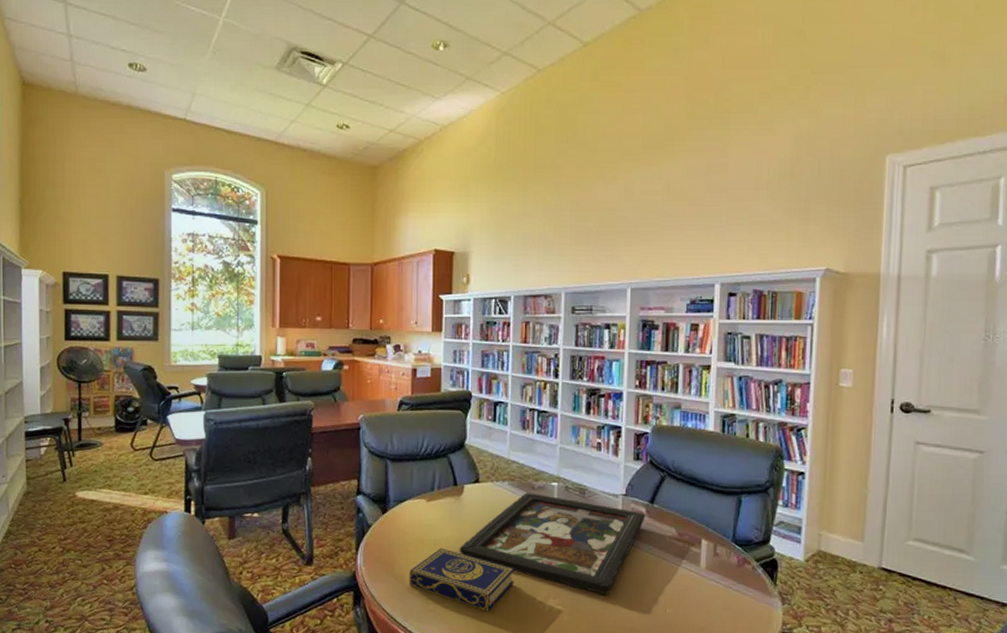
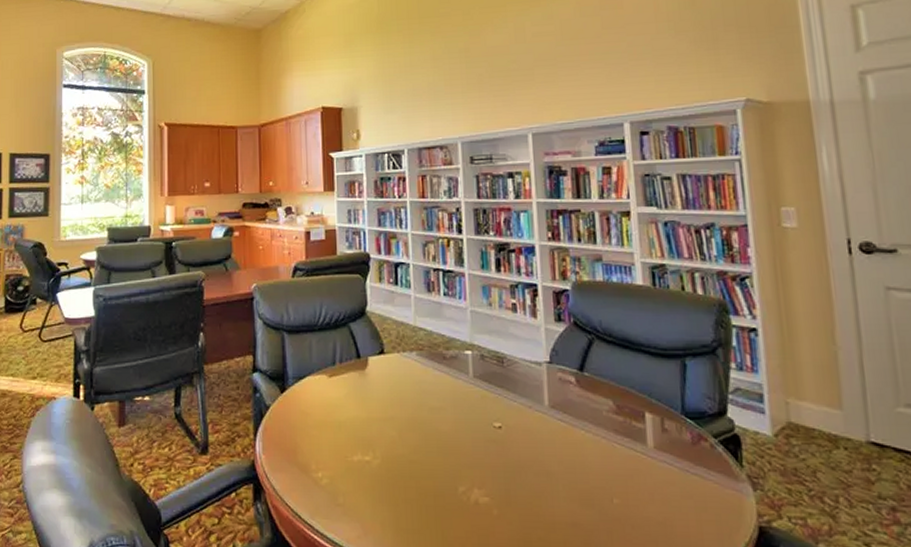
book: present [408,548,515,612] -> none [312,430,432,506]
board game: present [459,493,645,595] -> none [367,364,575,483]

